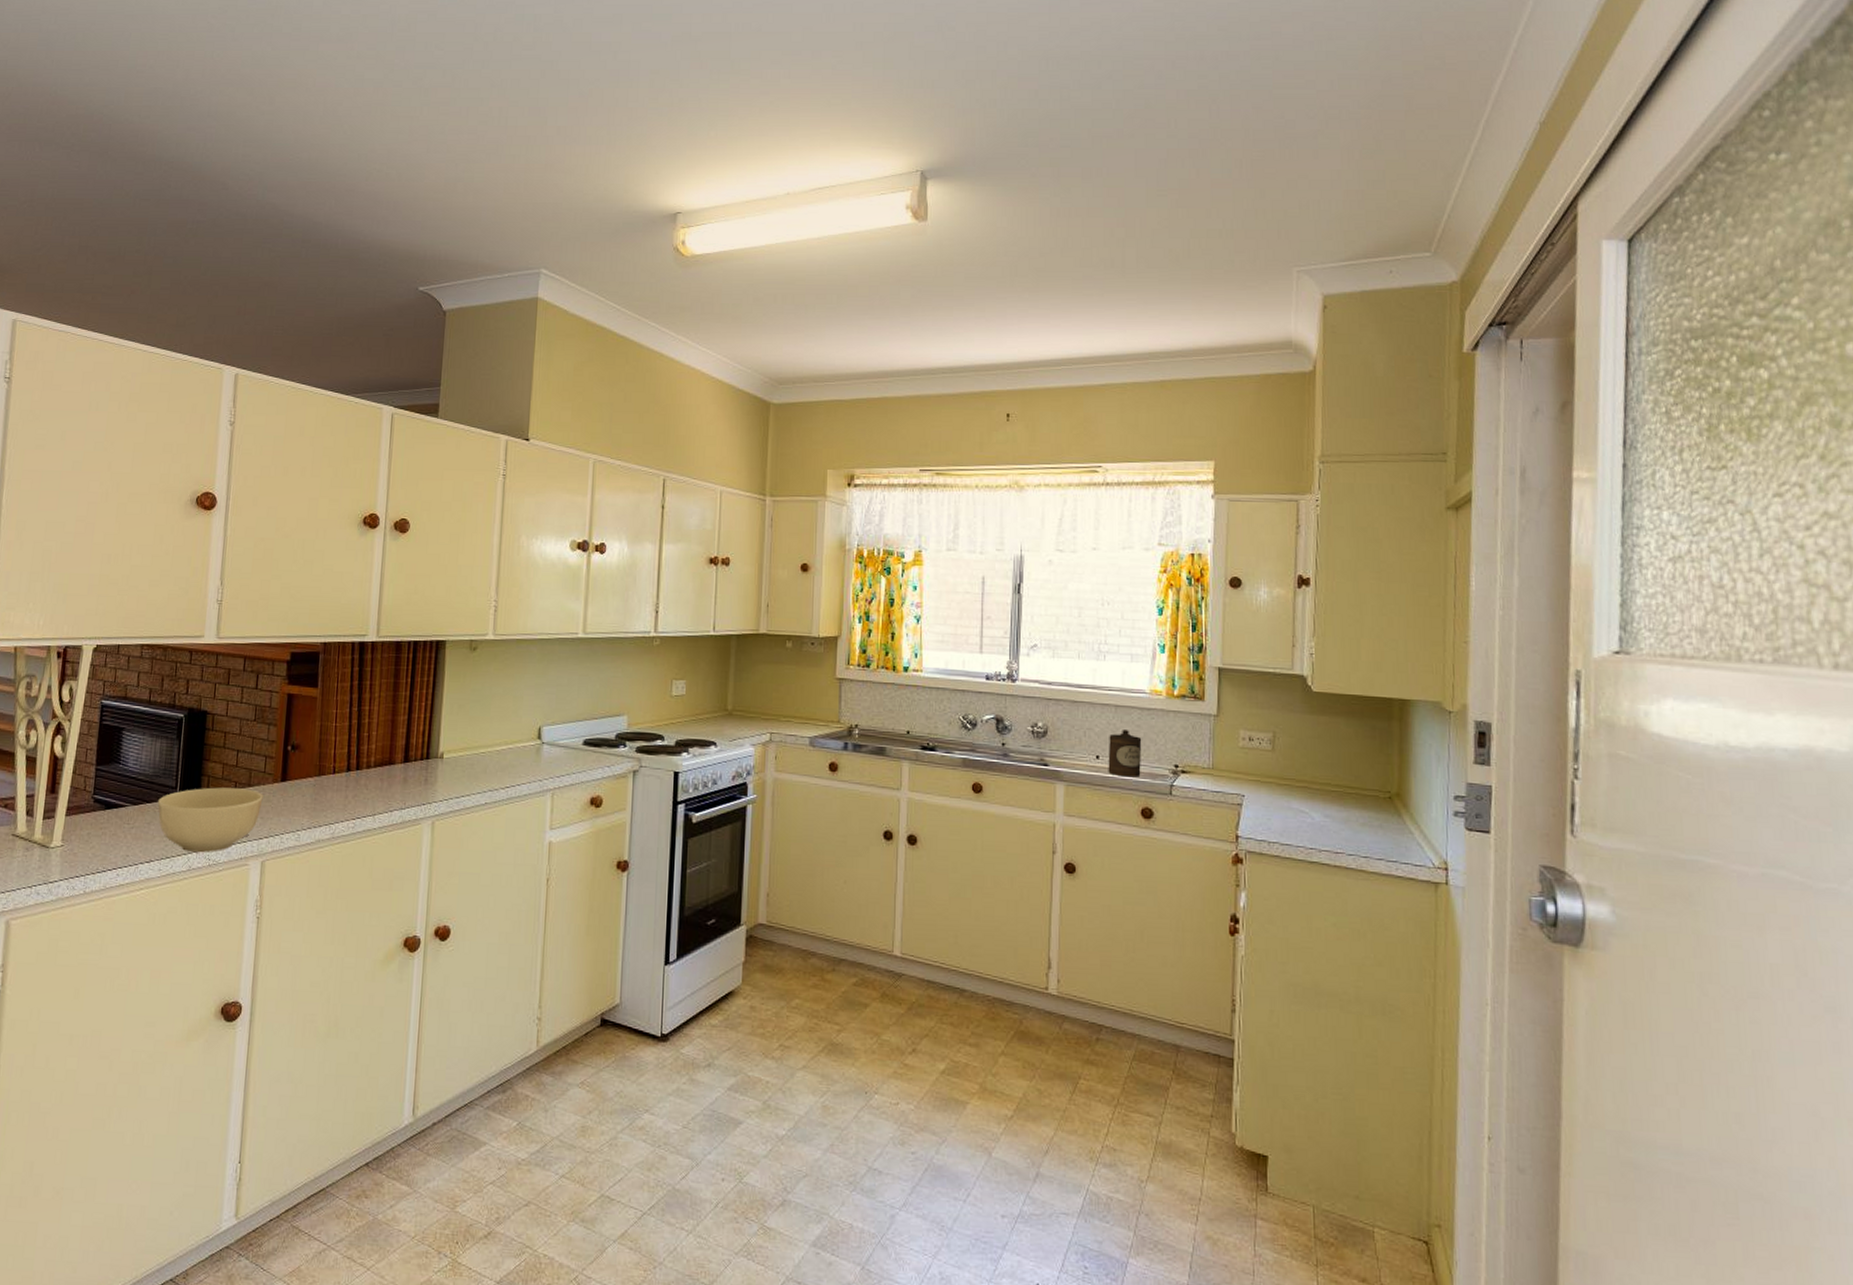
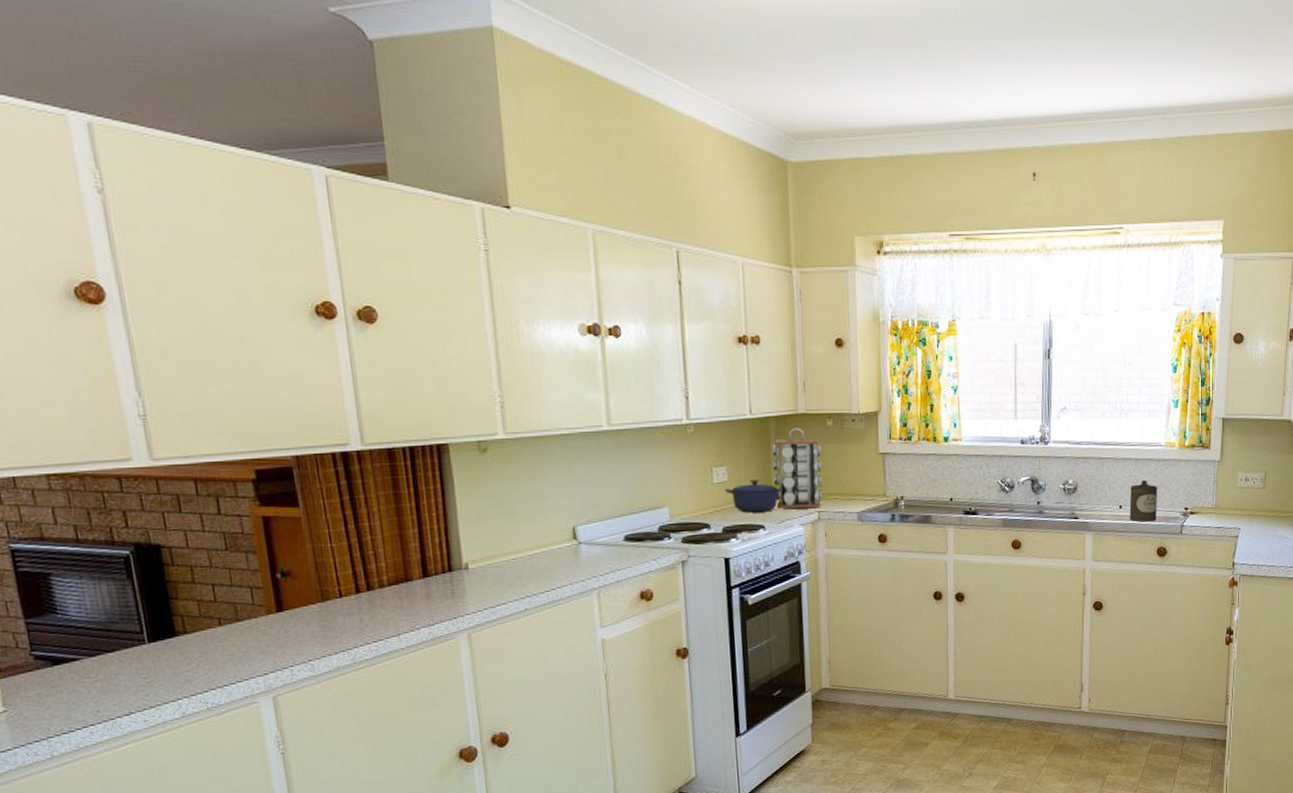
bowl: present [158,787,263,853] -> none [122,624,259,699]
cooking pot: none [682,695,738,729] -> present [725,479,784,513]
spice rack: none [729,647,779,729] -> present [772,428,823,510]

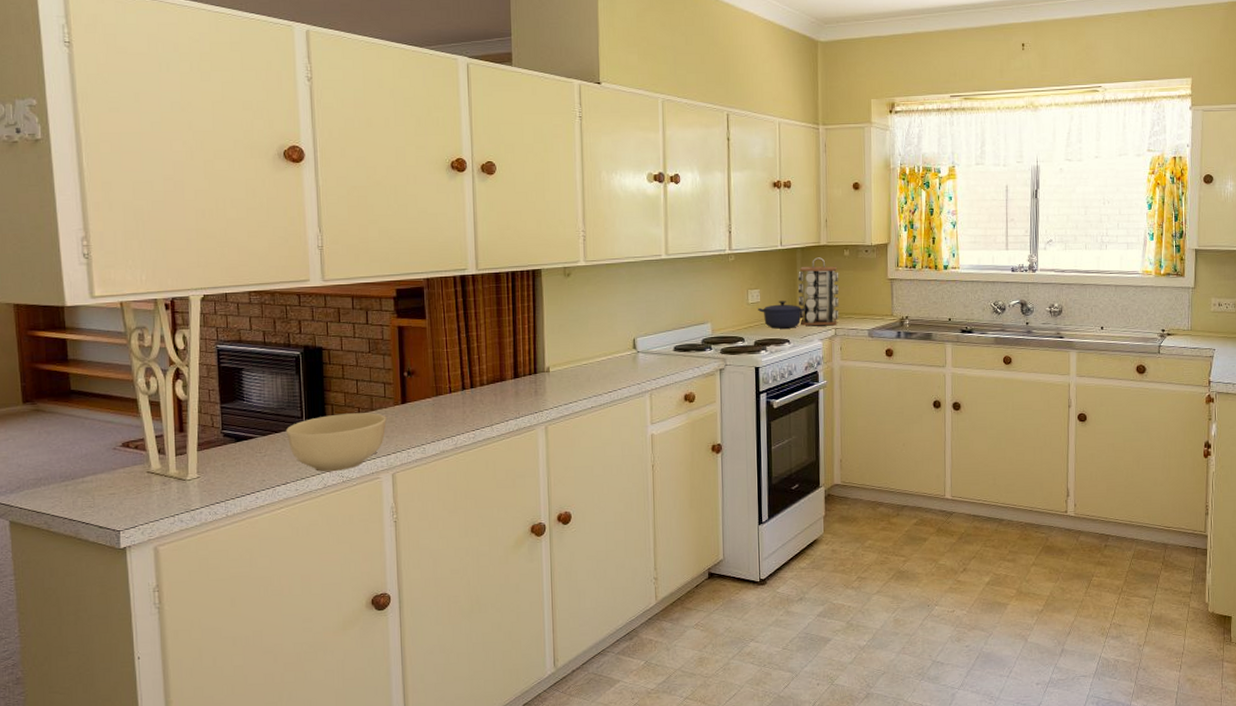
bowl: none [122,624,259,699] -> present [286,412,387,473]
canister: present [1129,480,1158,522] -> none [1110,304,1137,342]

